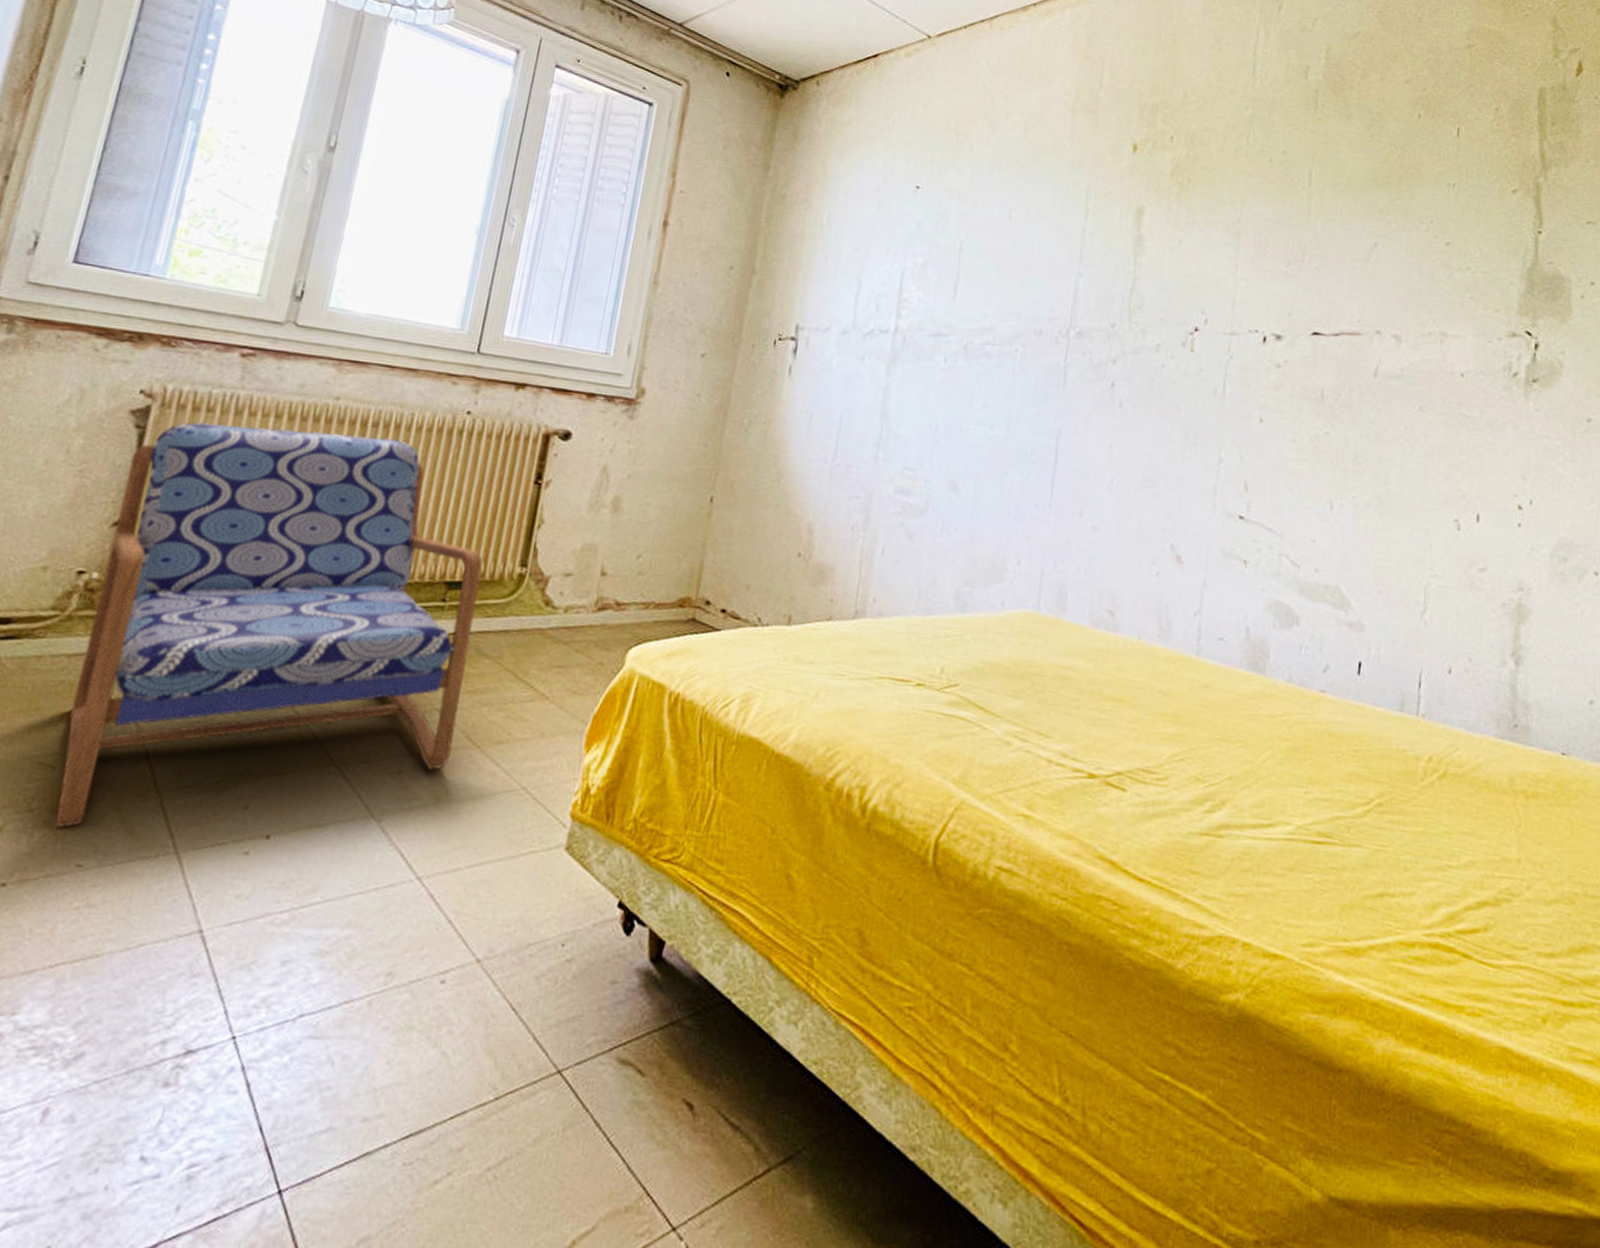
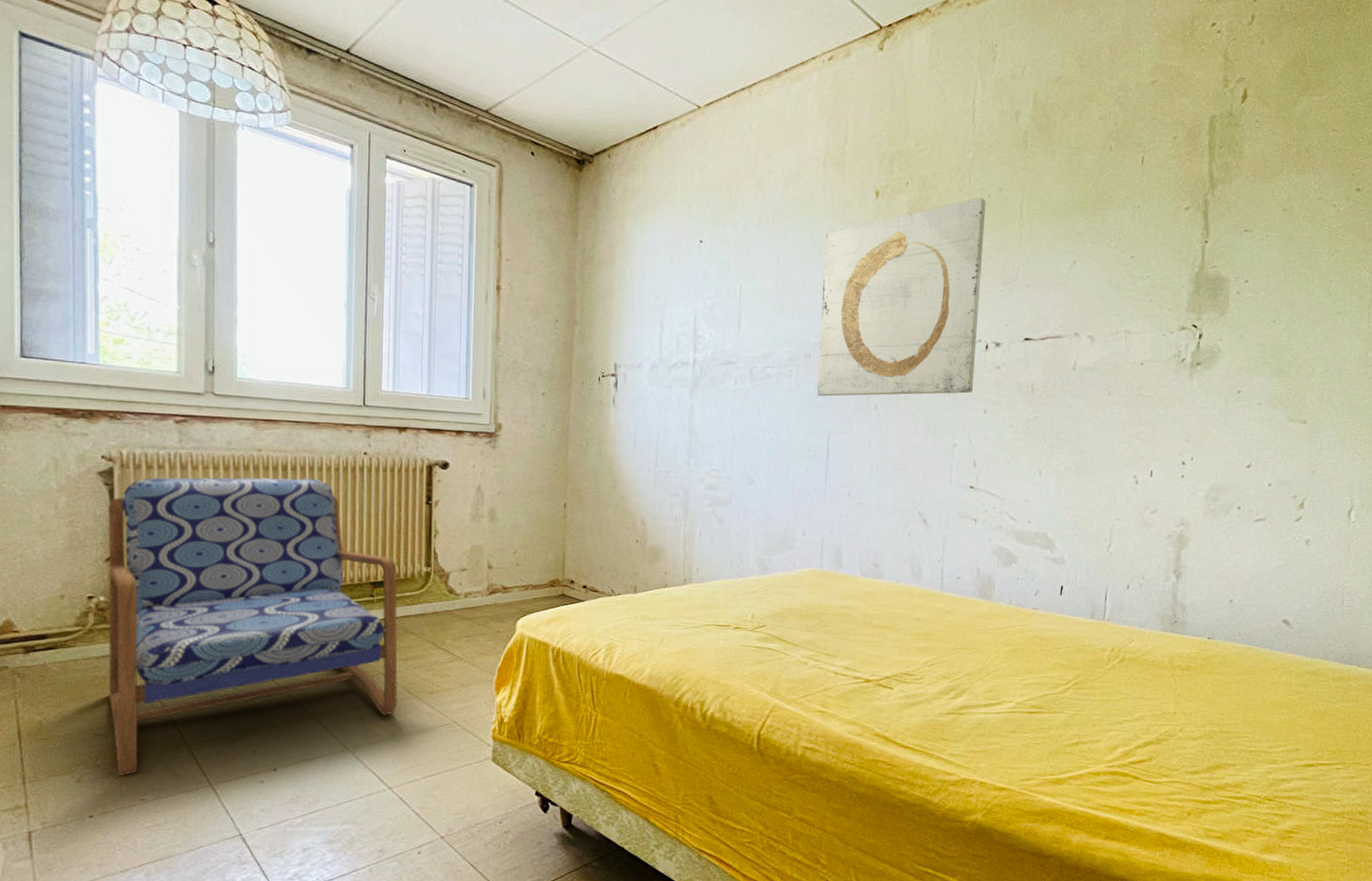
wall art: none [1047,161,1267,396] -> present [817,198,986,397]

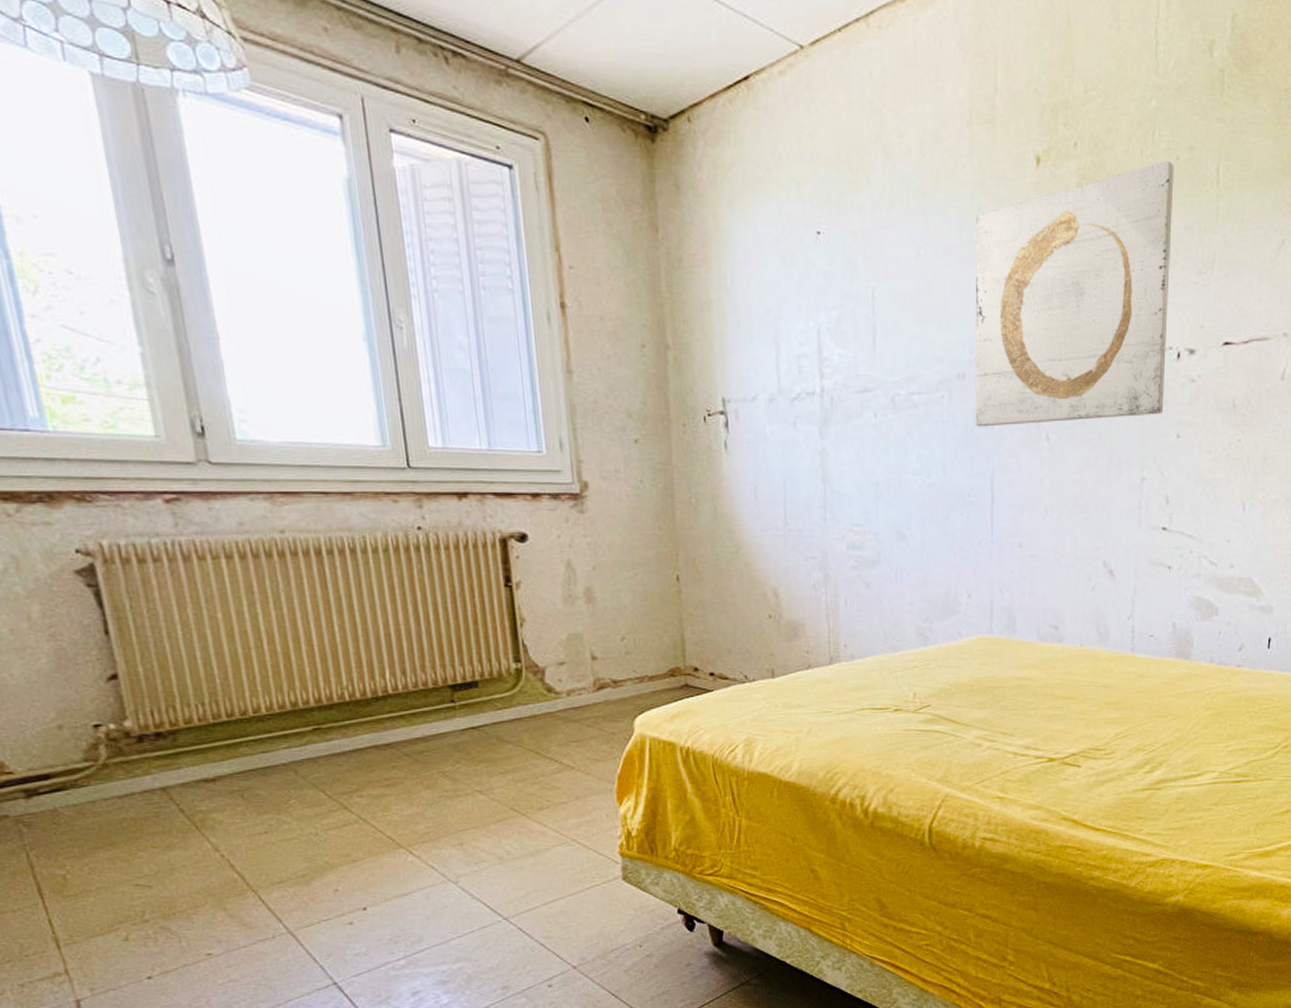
armchair: present [107,477,398,776] -> none [96,563,502,930]

